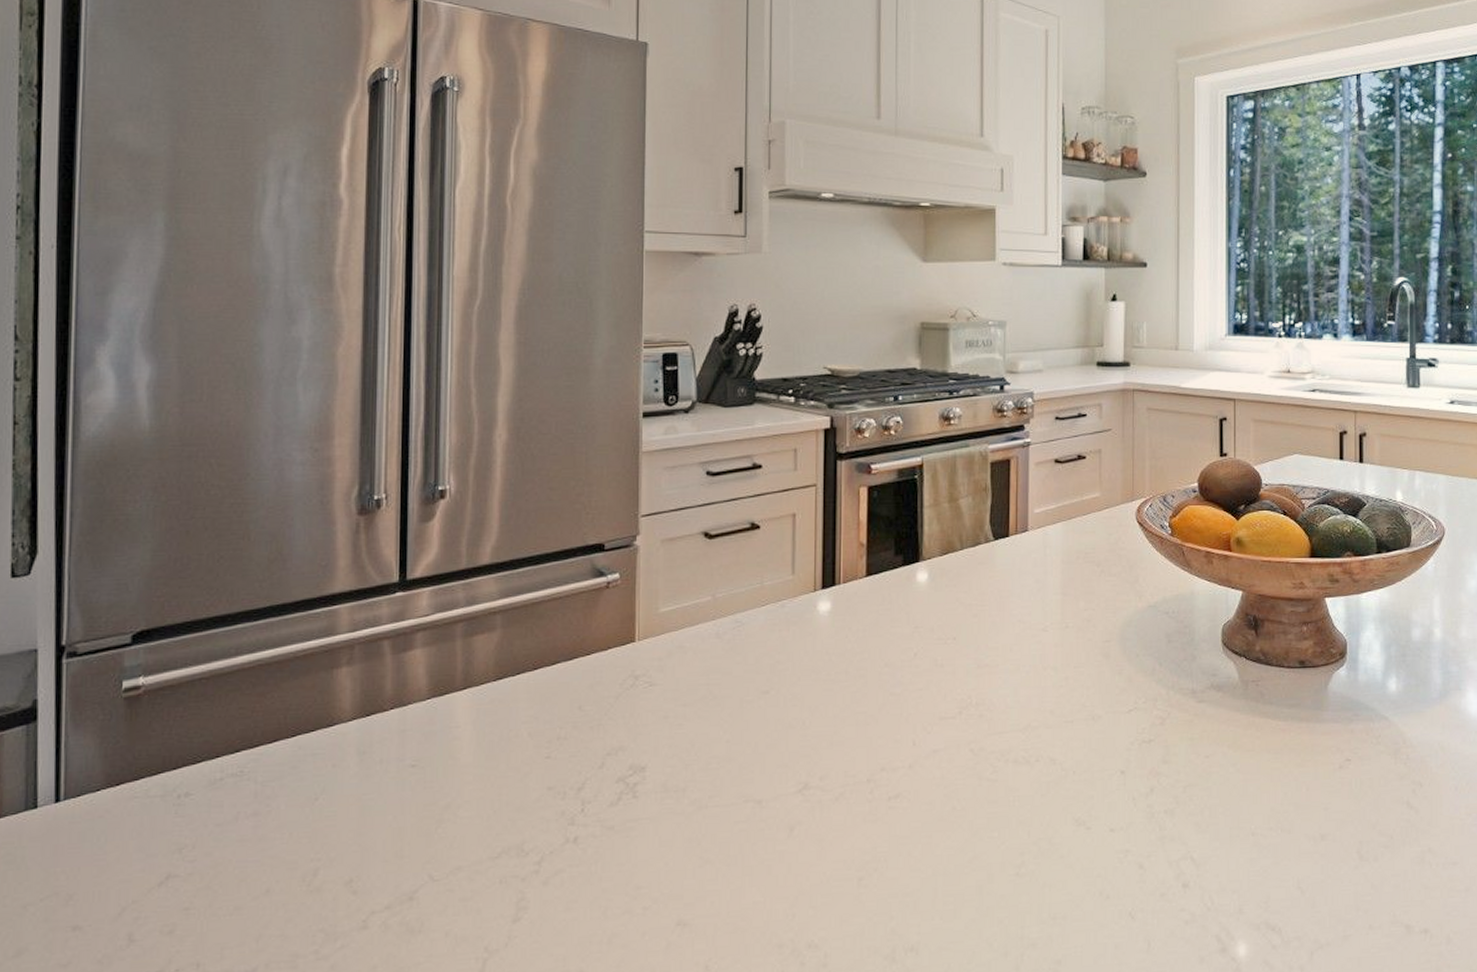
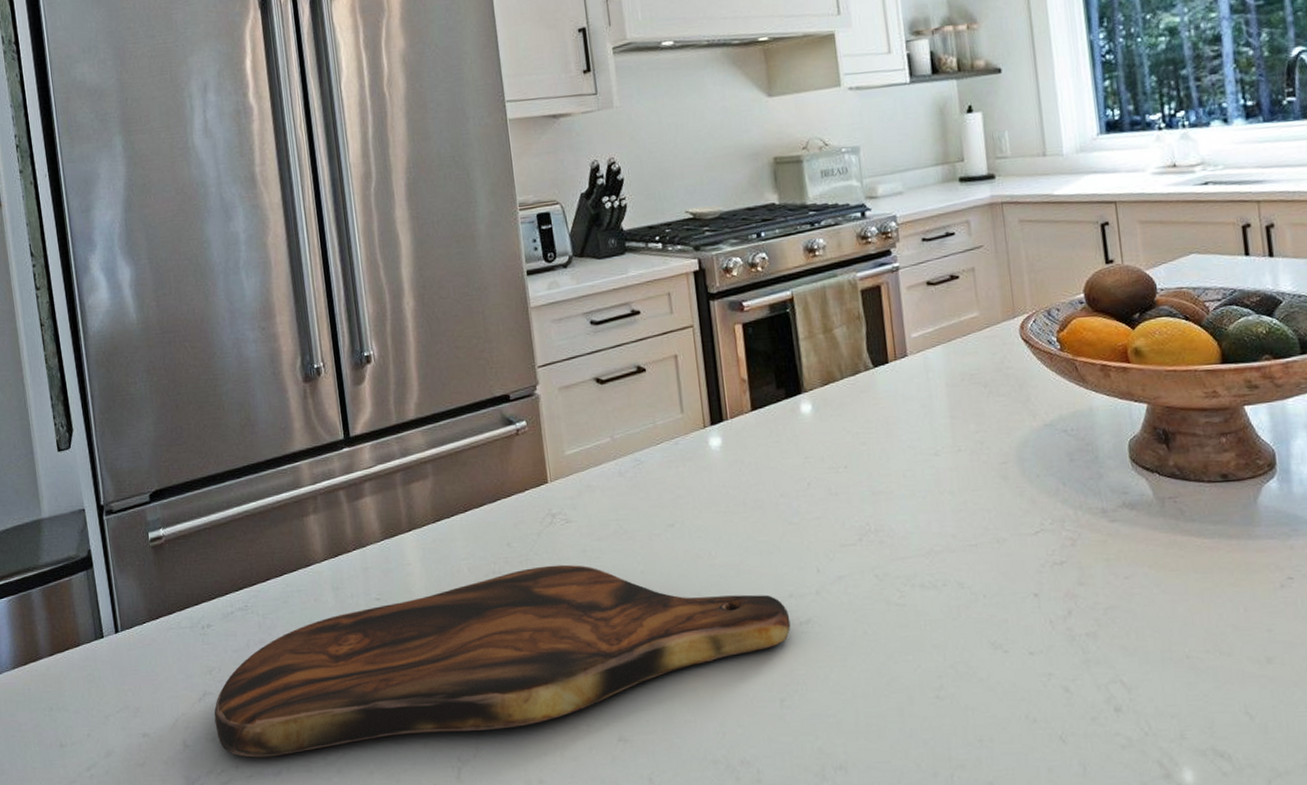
cutting board: none [176,731,879,953] -> present [214,564,791,758]

